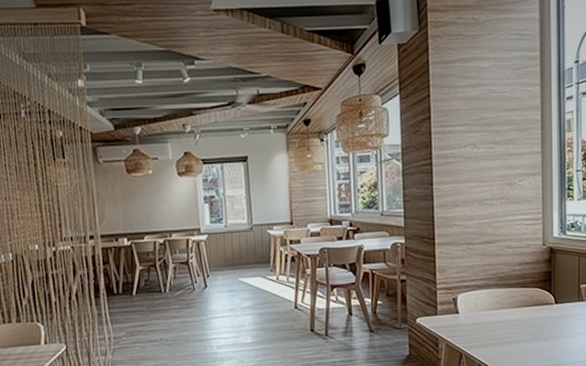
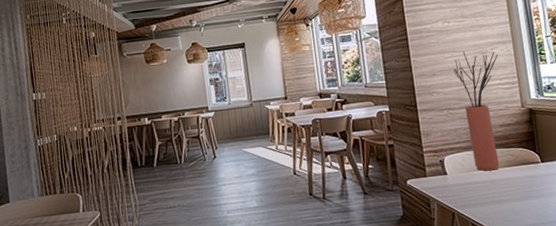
vase: none [477,182,525,311] -> present [453,51,500,171]

